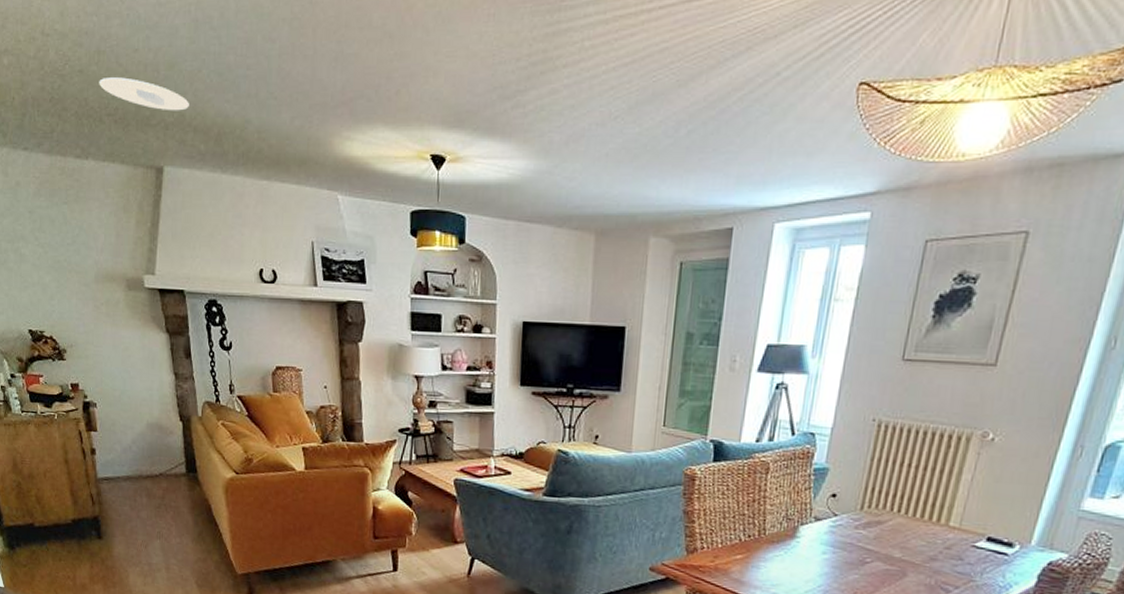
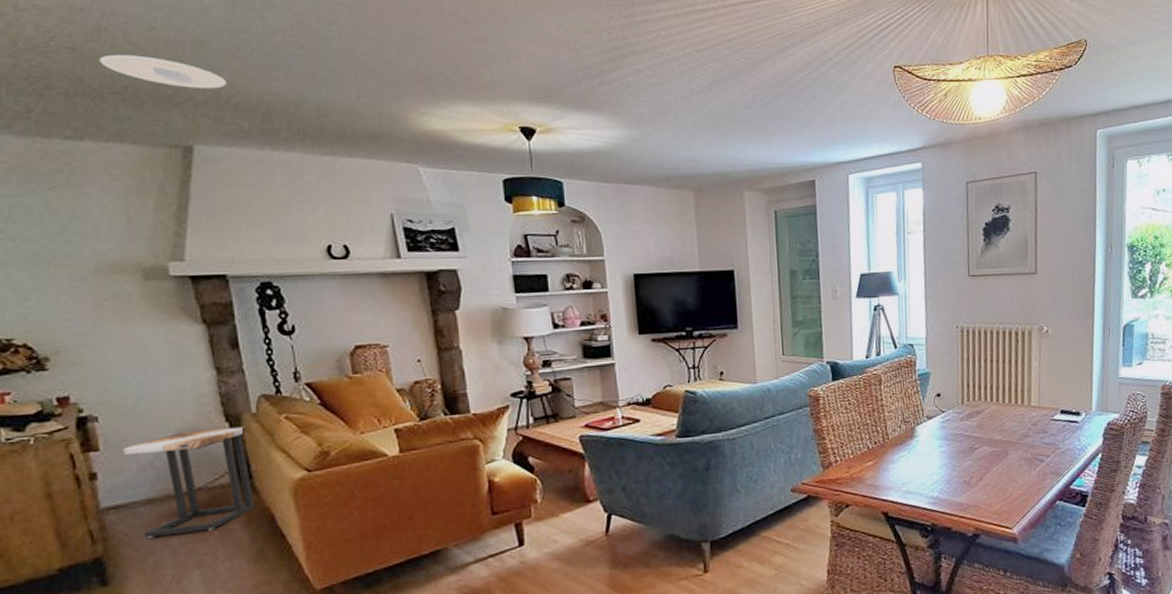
side table: none [112,425,198,510] -> present [123,426,255,538]

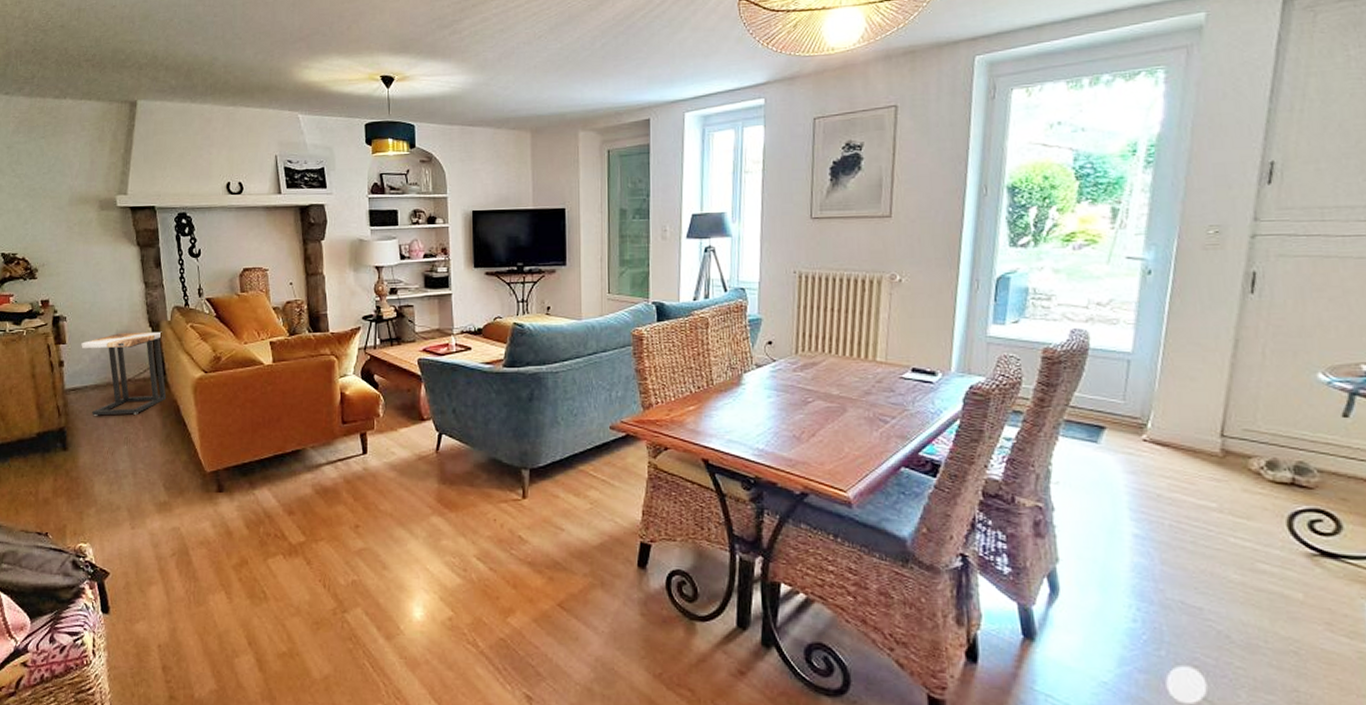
recessed light: present [99,55,226,89] -> none [78,29,162,54]

